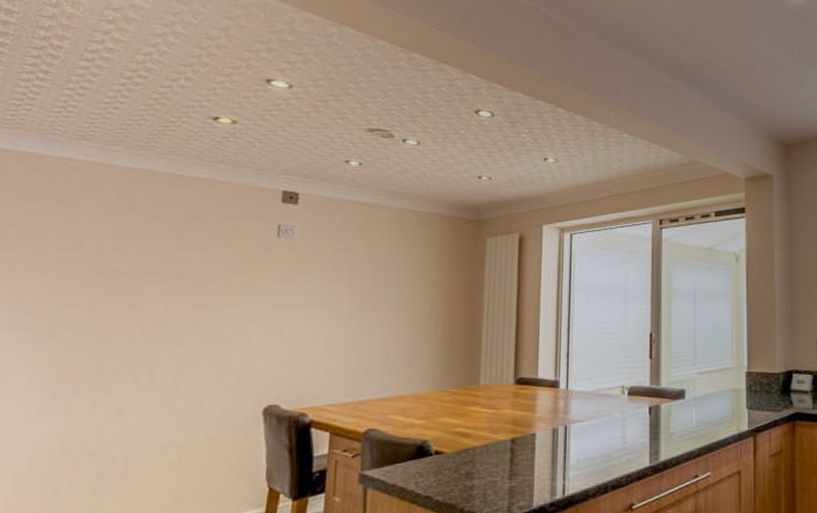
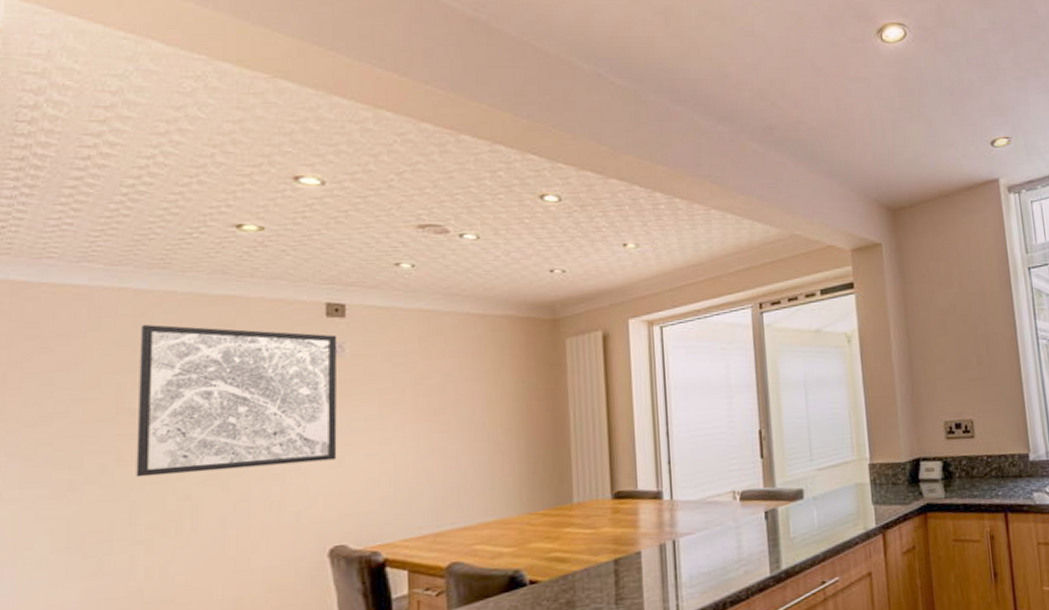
wall art: none [106,198,290,330] -> present [136,325,338,478]

